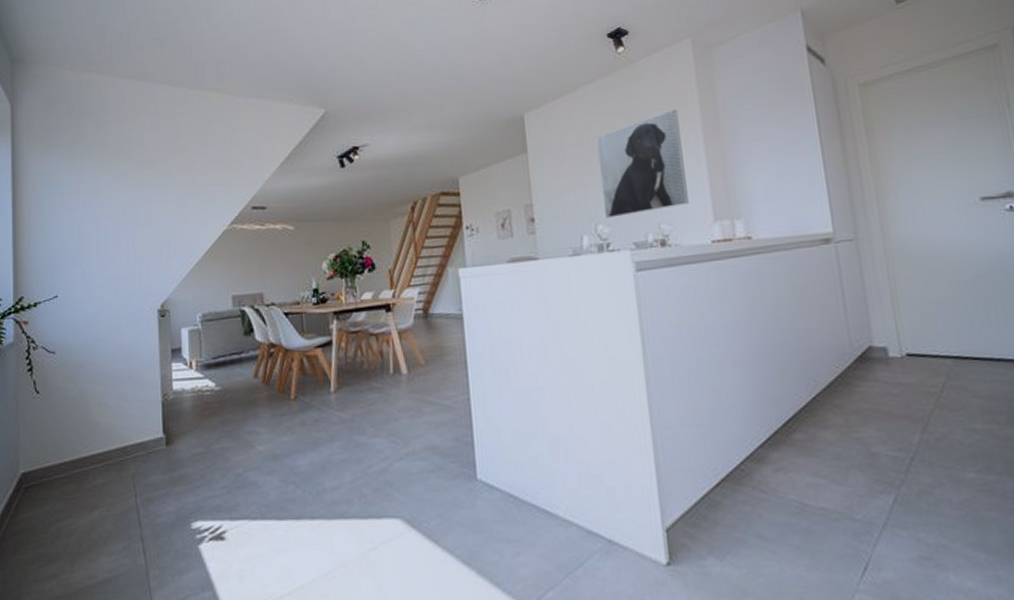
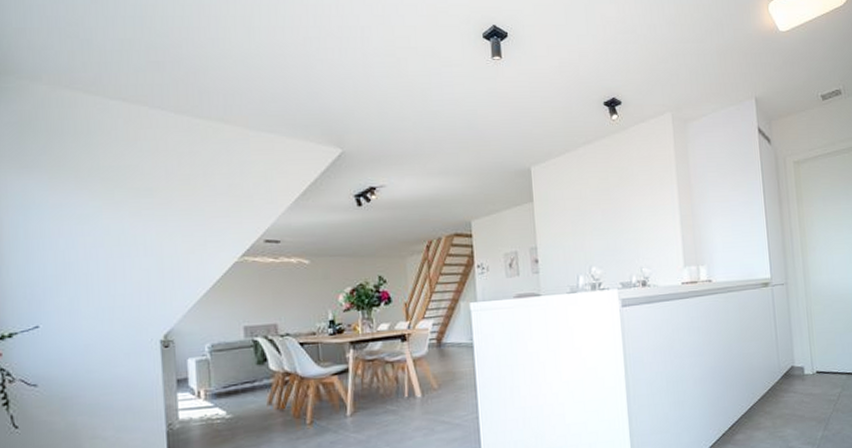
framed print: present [596,109,689,219] -> none [592,171,665,263]

